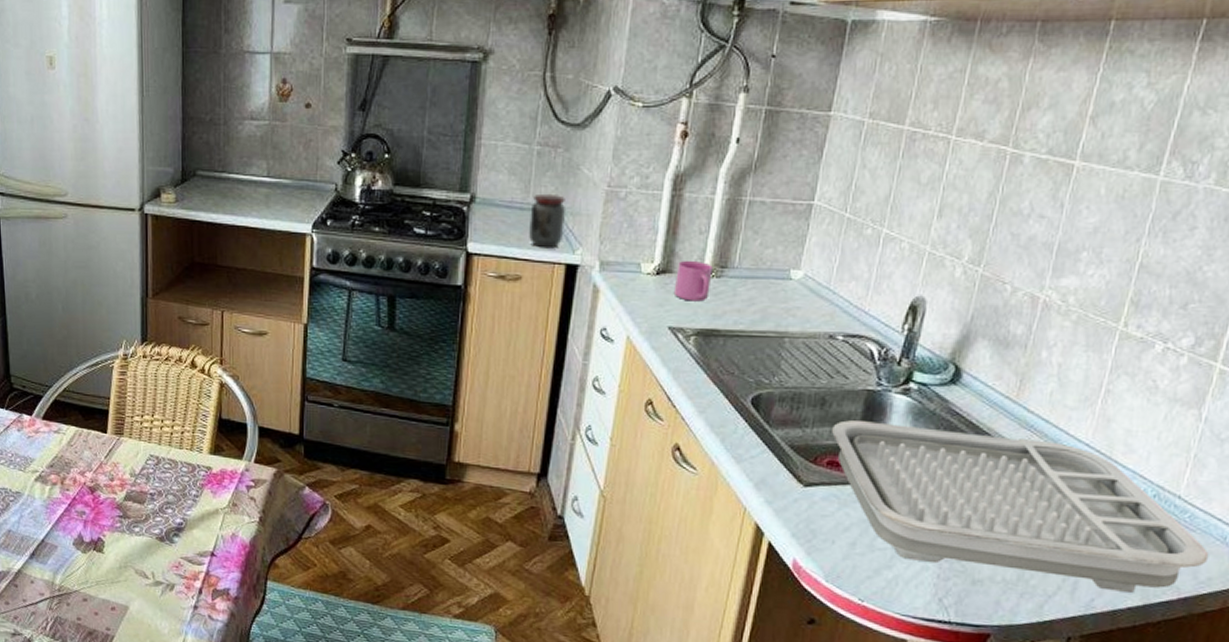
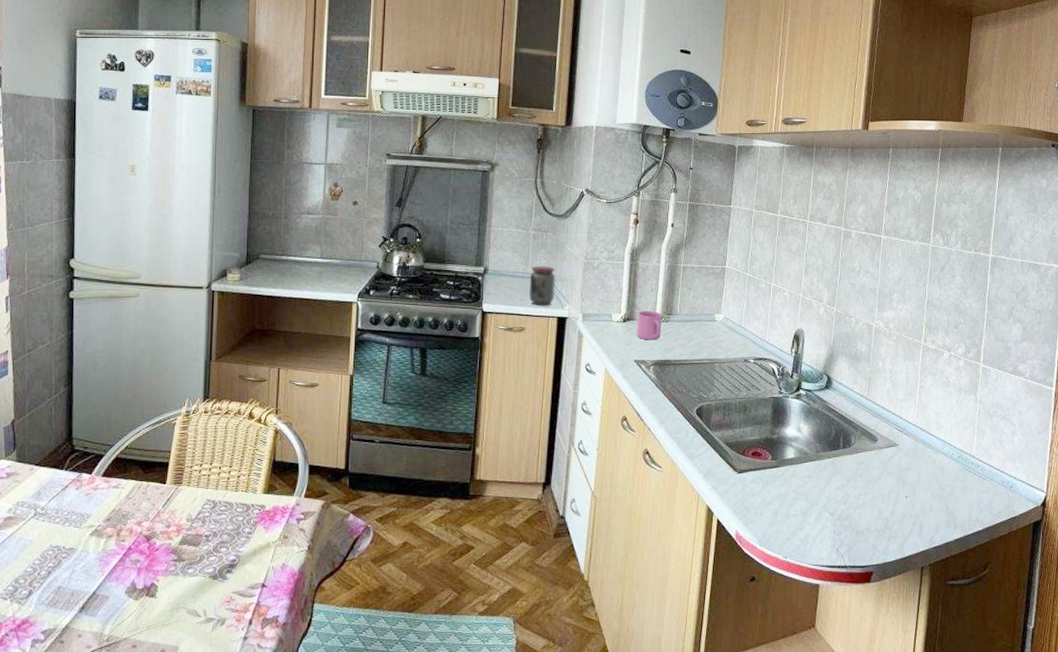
dish rack: present [832,420,1209,593] -> none [753,420,997,529]

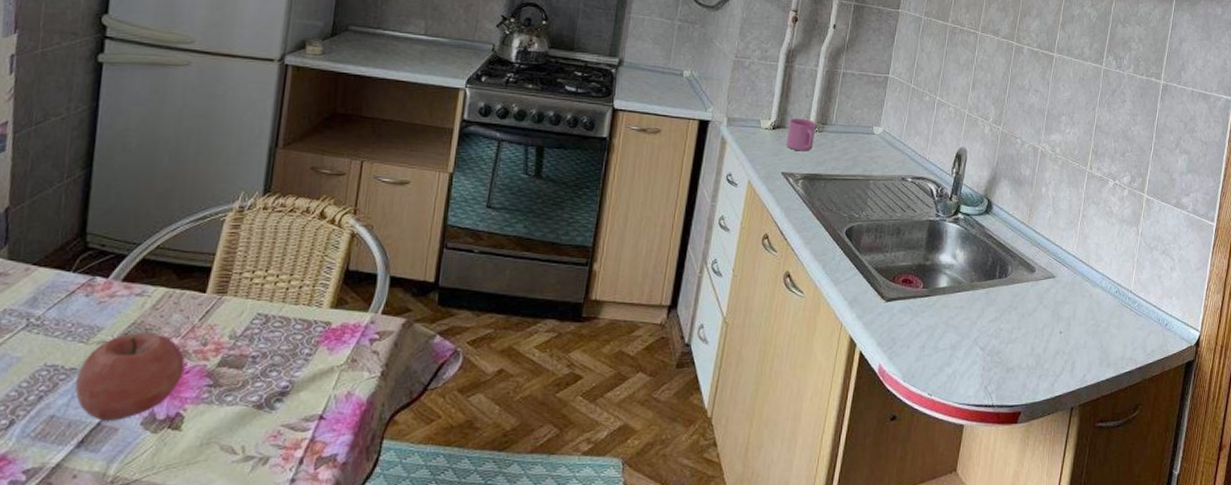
fruit: none [74,518,154,591] -> present [75,333,185,421]
jar: present [529,265,556,305] -> none [668,60,701,106]

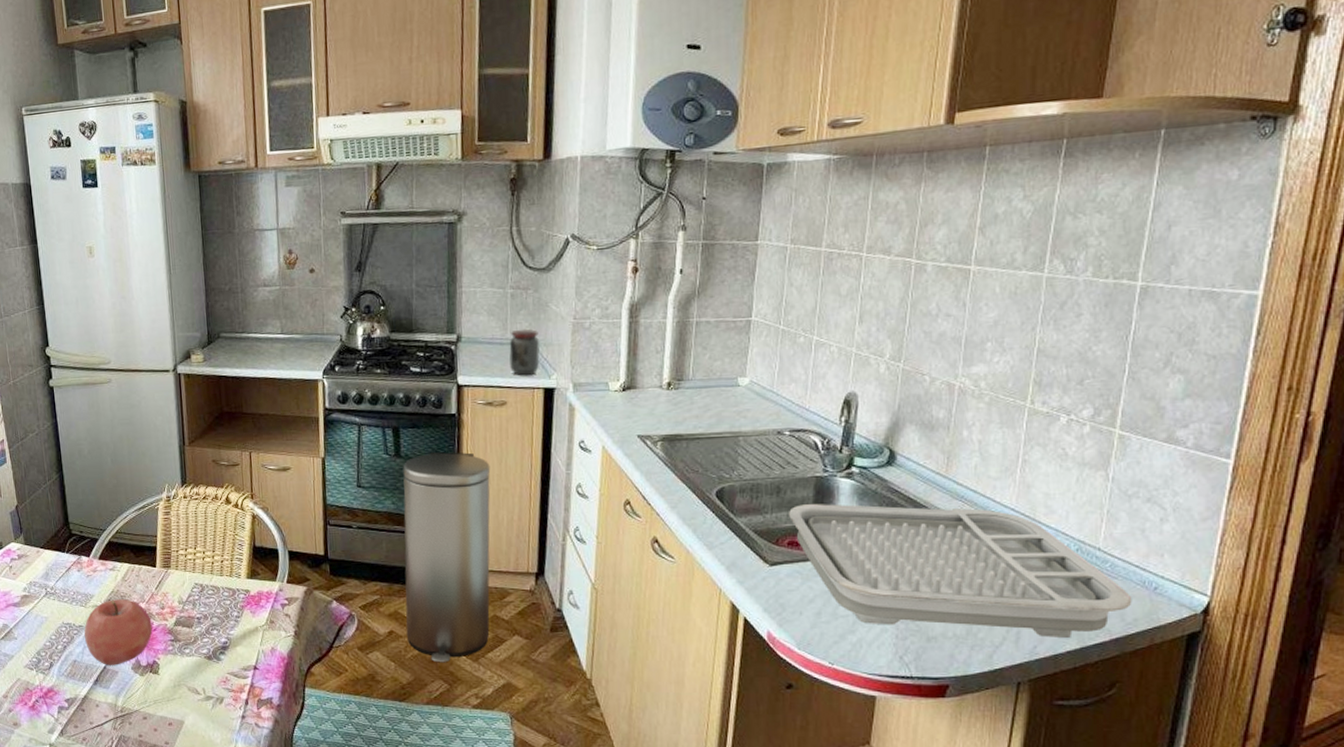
pedal bin: none [518,174,636,405] -> present [403,451,491,663]
jar: none [668,60,701,106] -> present [509,329,540,375]
cup: present [786,118,816,152] -> none [639,376,671,412]
dish rack: none [905,245,1151,367] -> present [789,504,1132,638]

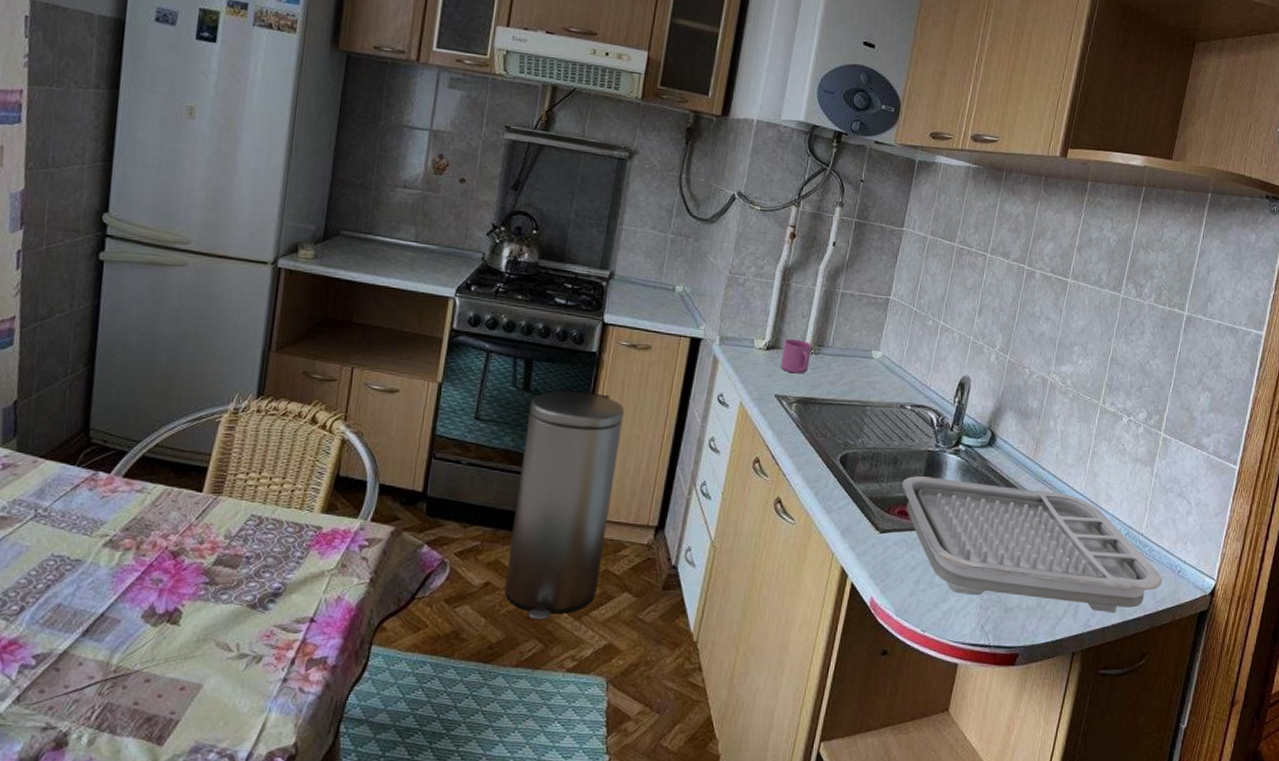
fruit: present [84,599,153,665] -> none [80,528,183,612]
jar: present [509,329,540,375] -> none [660,275,694,322]
cup: none [639,376,671,412] -> present [780,338,812,374]

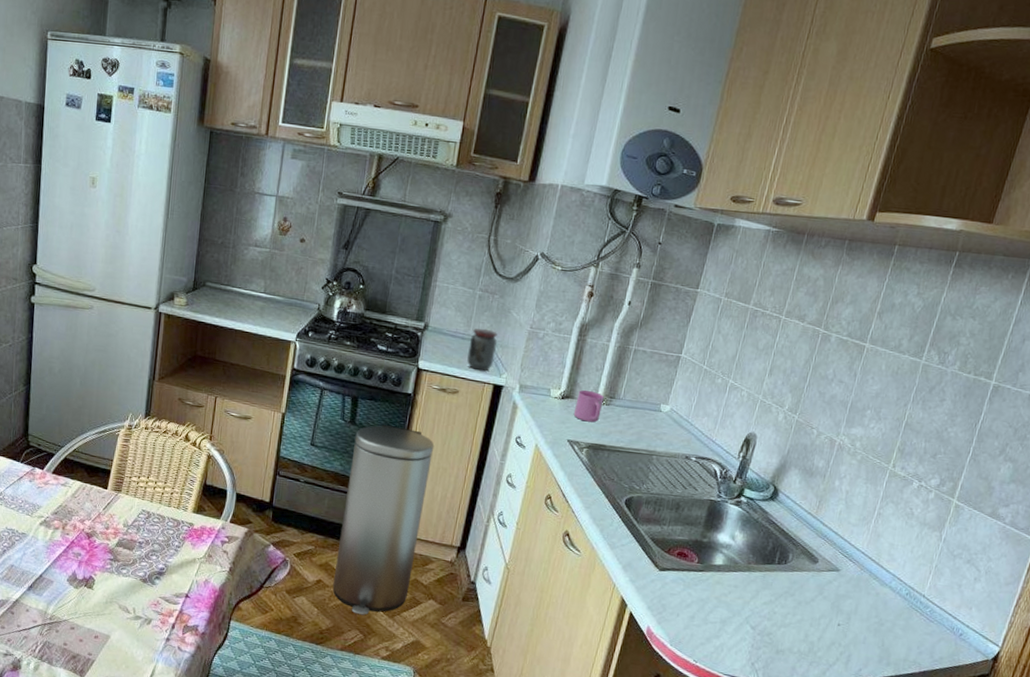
jar: none [660,275,694,322] -> present [467,328,498,371]
dish rack: present [902,476,1163,612] -> none [682,522,942,666]

